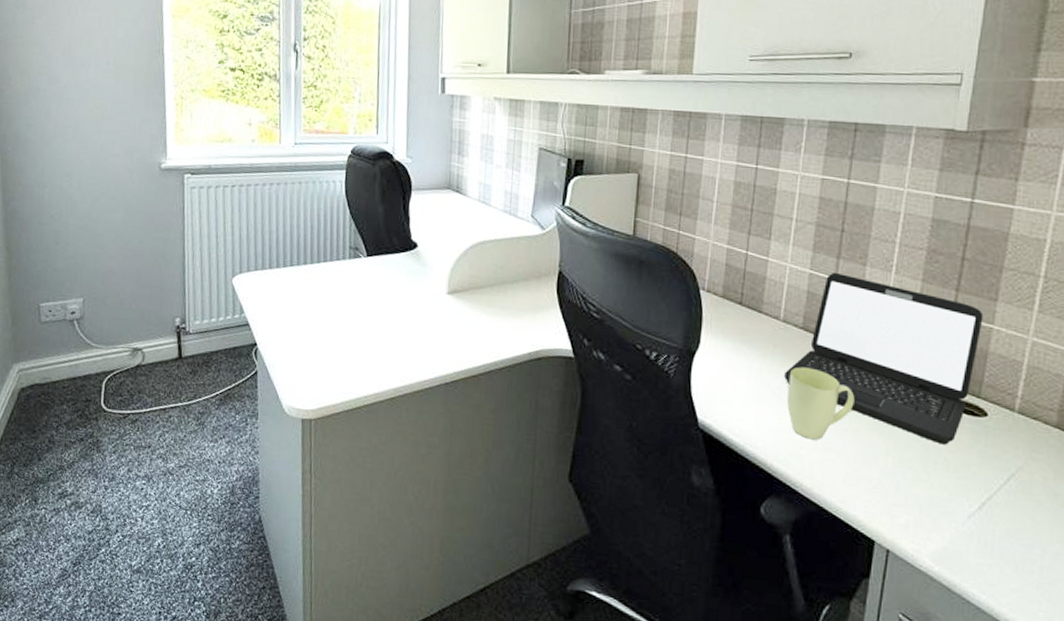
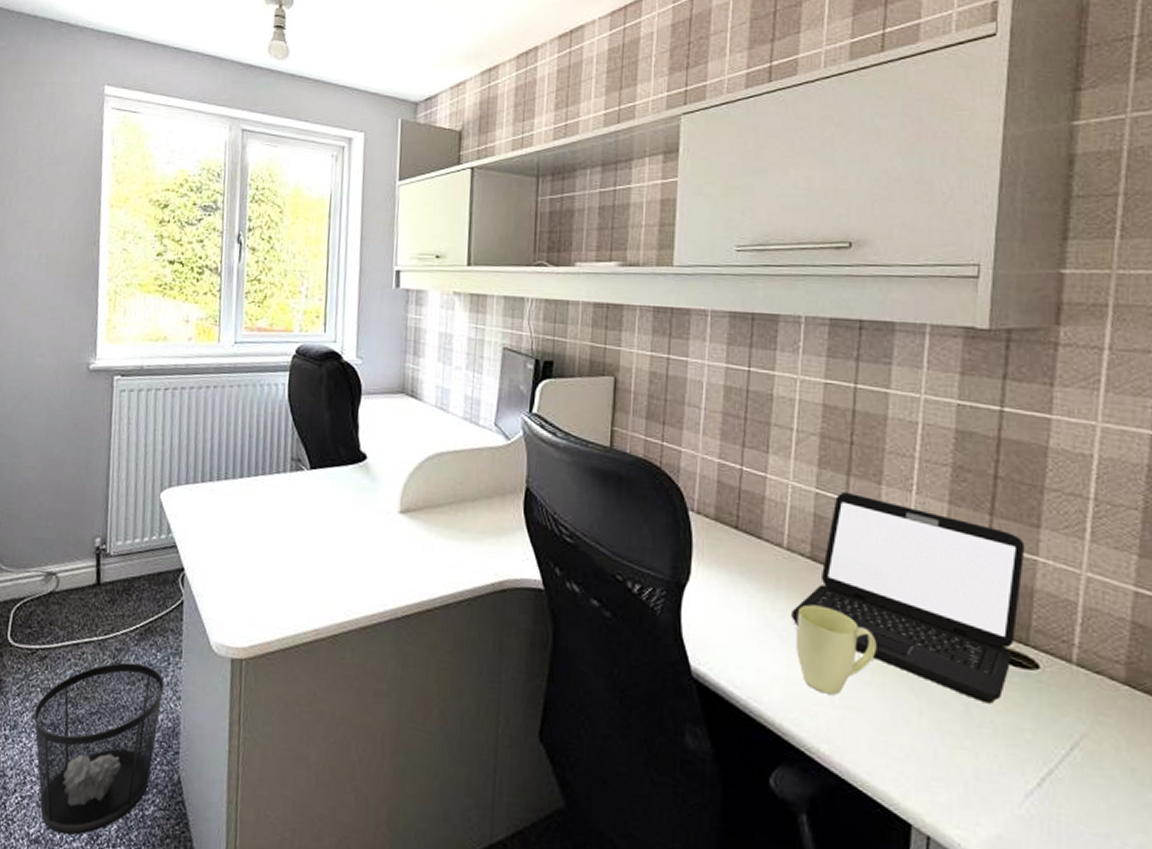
waste bin: none [129,423,244,566] -> present [33,662,165,836]

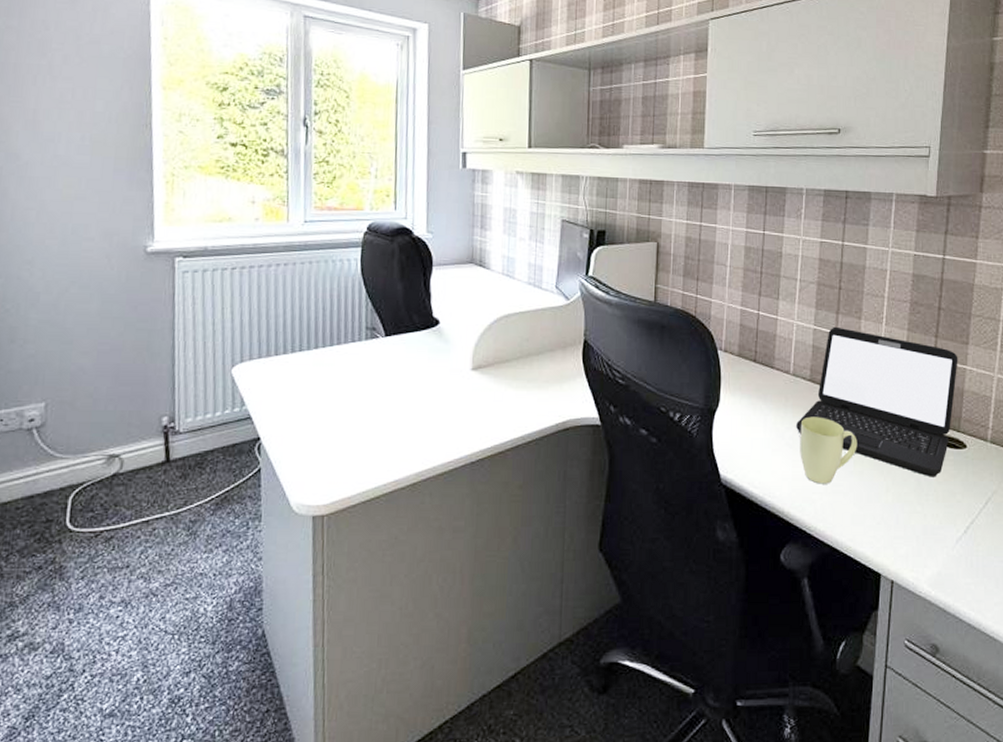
waste bin: present [33,662,165,836] -> none [100,532,245,704]

